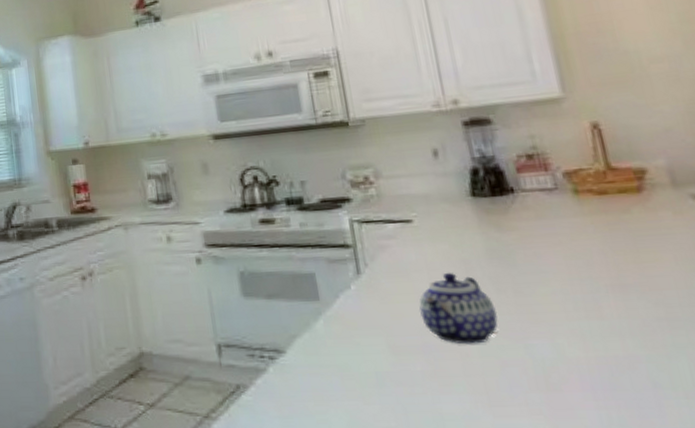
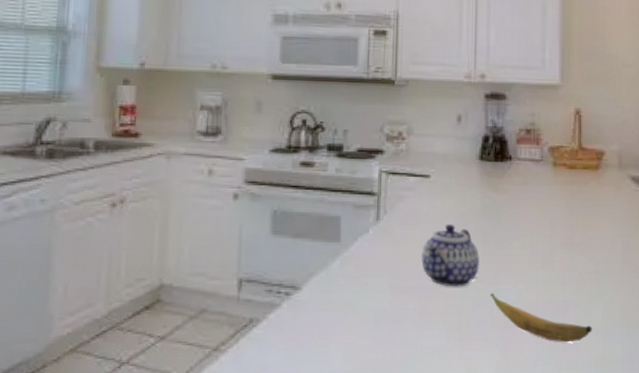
banana: none [519,350,680,408] -> present [490,293,593,343]

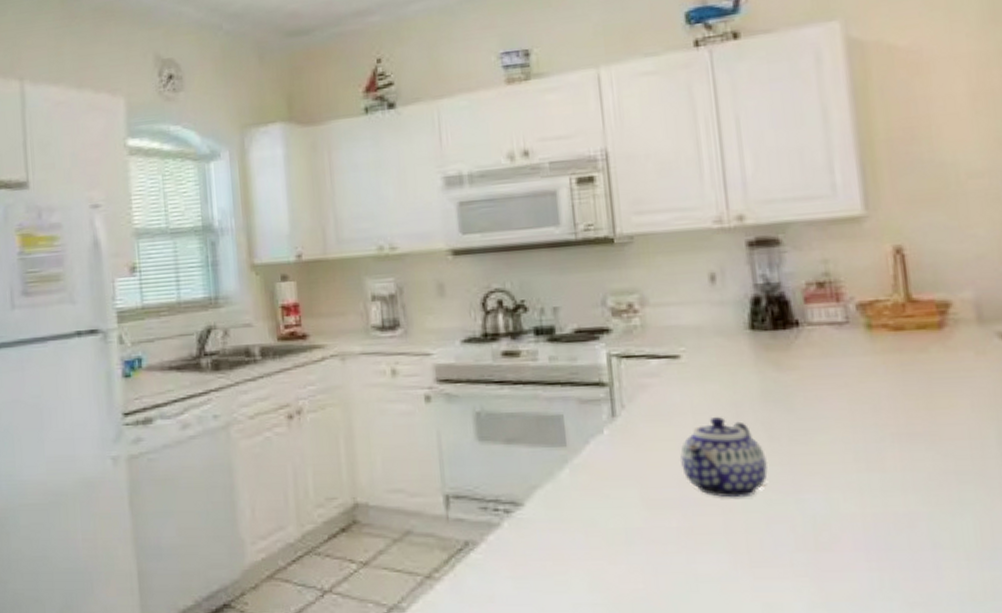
banana: present [490,293,593,343] -> none [789,505,961,570]

